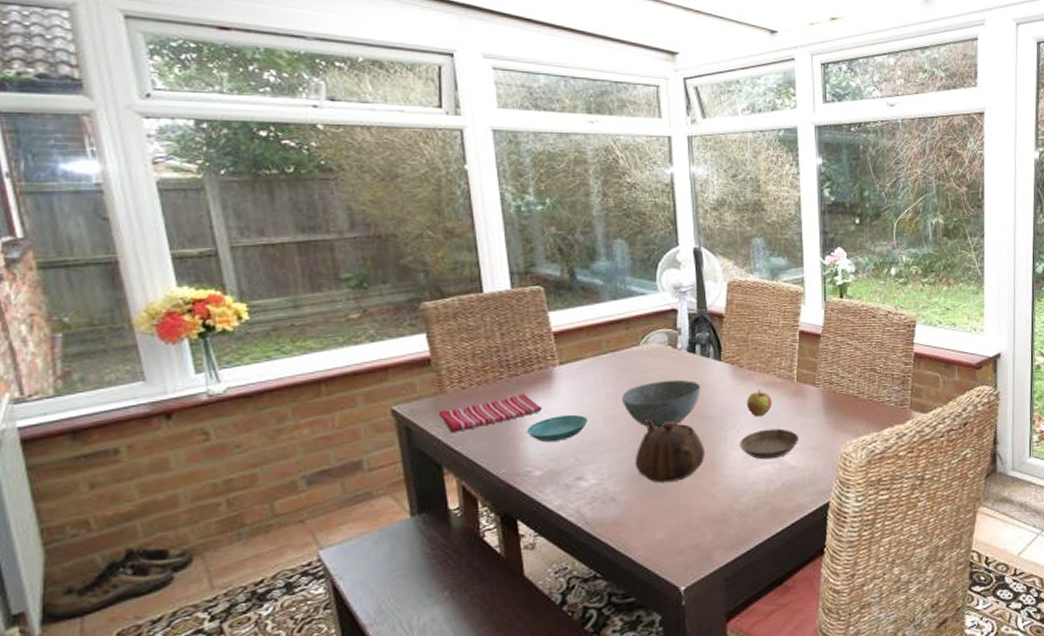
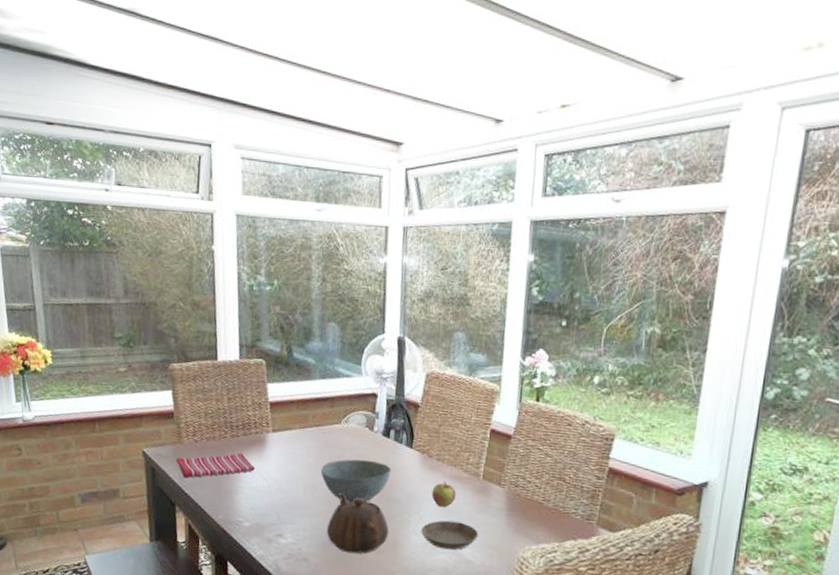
saucer: present [527,414,588,443] -> none [242,477,291,500]

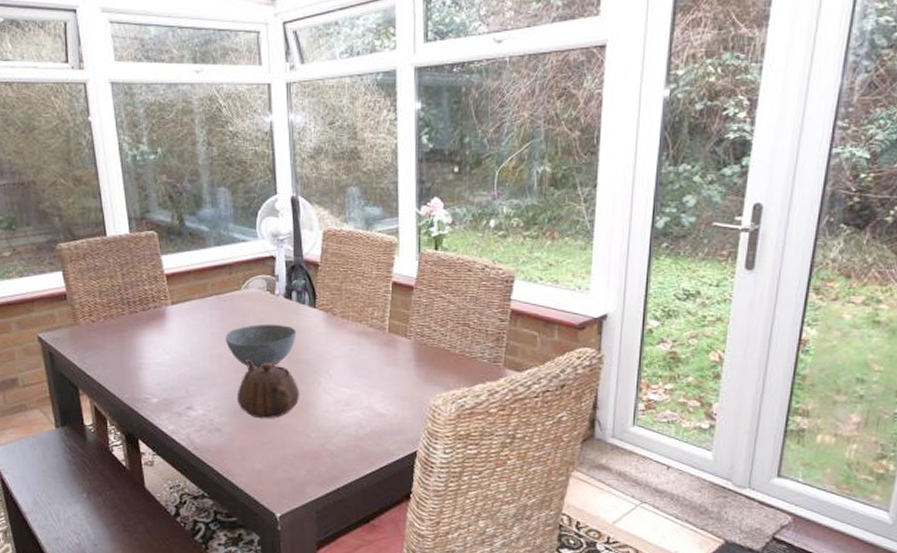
dish towel: present [175,452,255,479] -> none [74,328,157,360]
saucer: present [421,520,479,550] -> none [332,376,390,406]
apple: present [431,481,456,508] -> none [339,338,363,364]

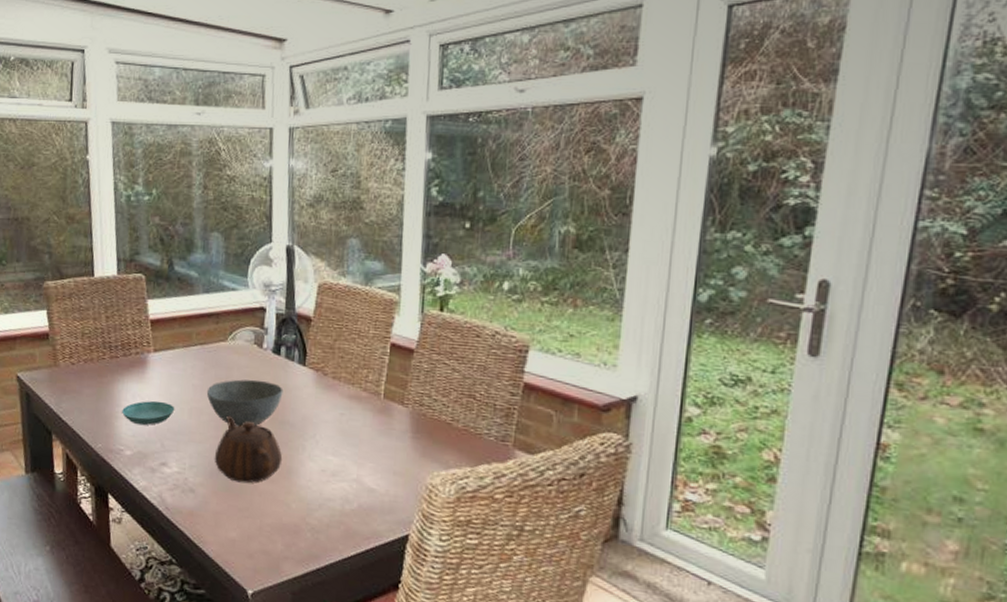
saucer: none [145,350,196,374] -> present [122,401,175,426]

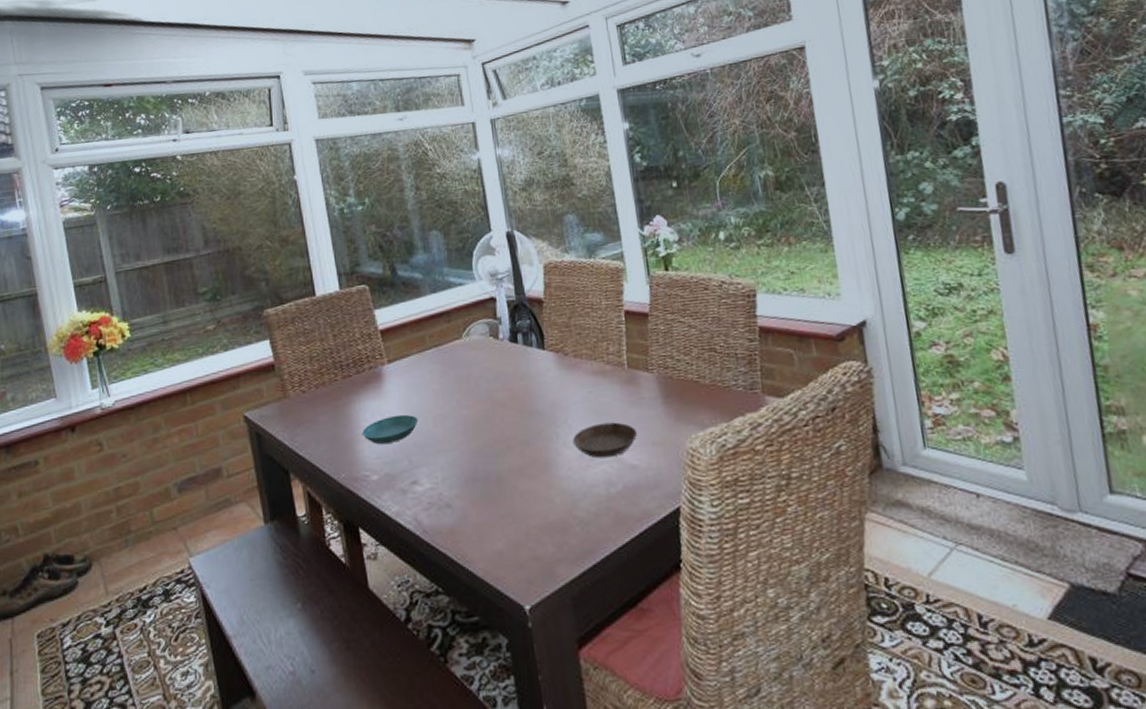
bowl: present [206,379,284,427] -> none [448,372,527,426]
teapot: present [214,415,283,484] -> none [466,416,538,487]
saucer: none [318,444,382,478] -> present [573,422,638,459]

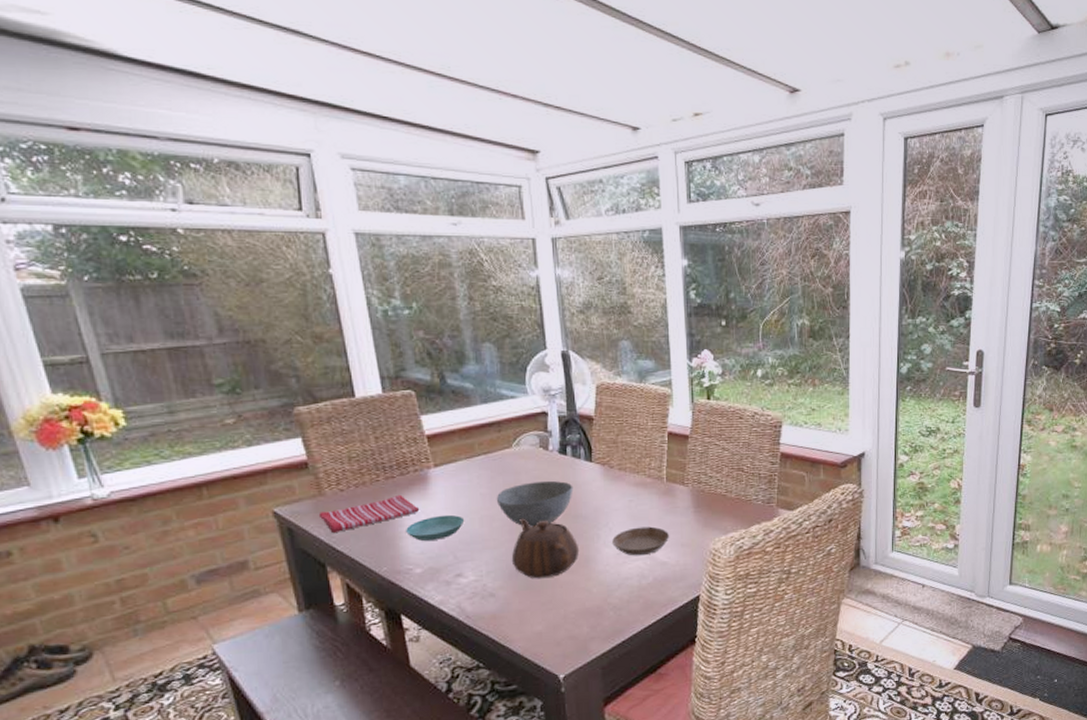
dish towel: none [283,394,374,438] -> present [318,494,419,534]
bowl: none [448,372,527,426] -> present [496,480,573,527]
teapot: none [466,416,538,487] -> present [511,518,580,579]

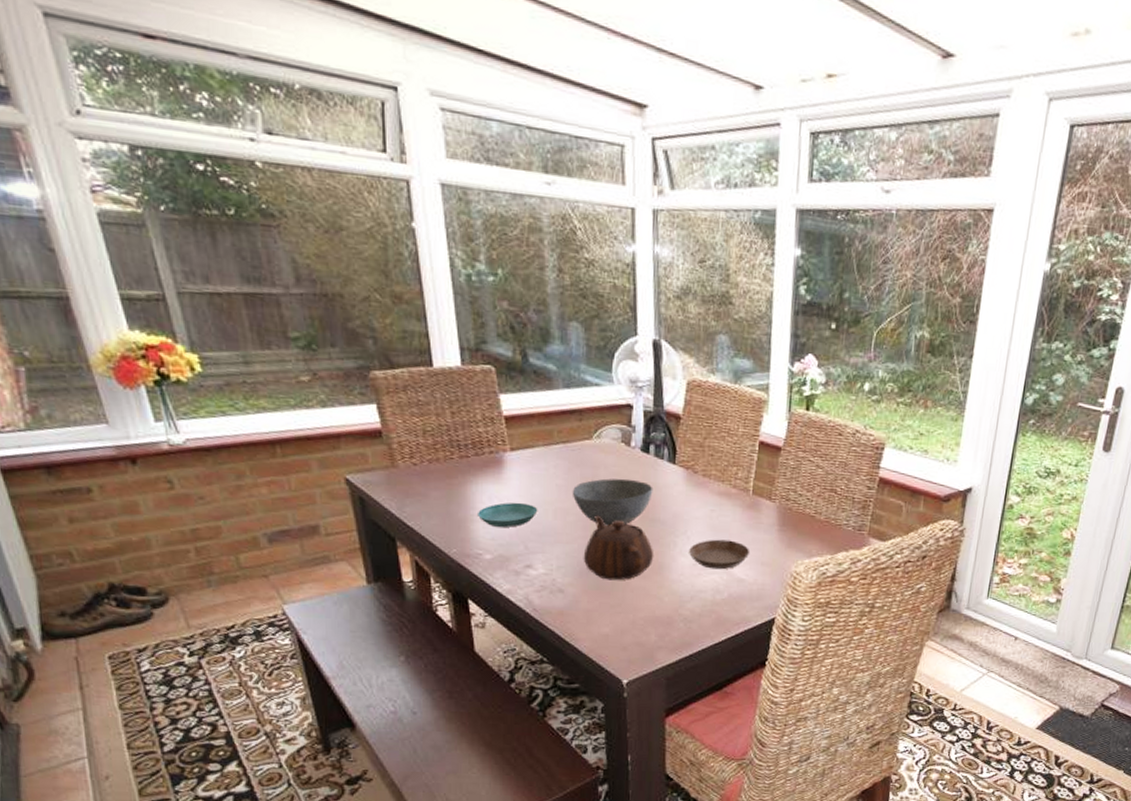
dish towel: present [318,494,419,534] -> none [390,475,492,509]

